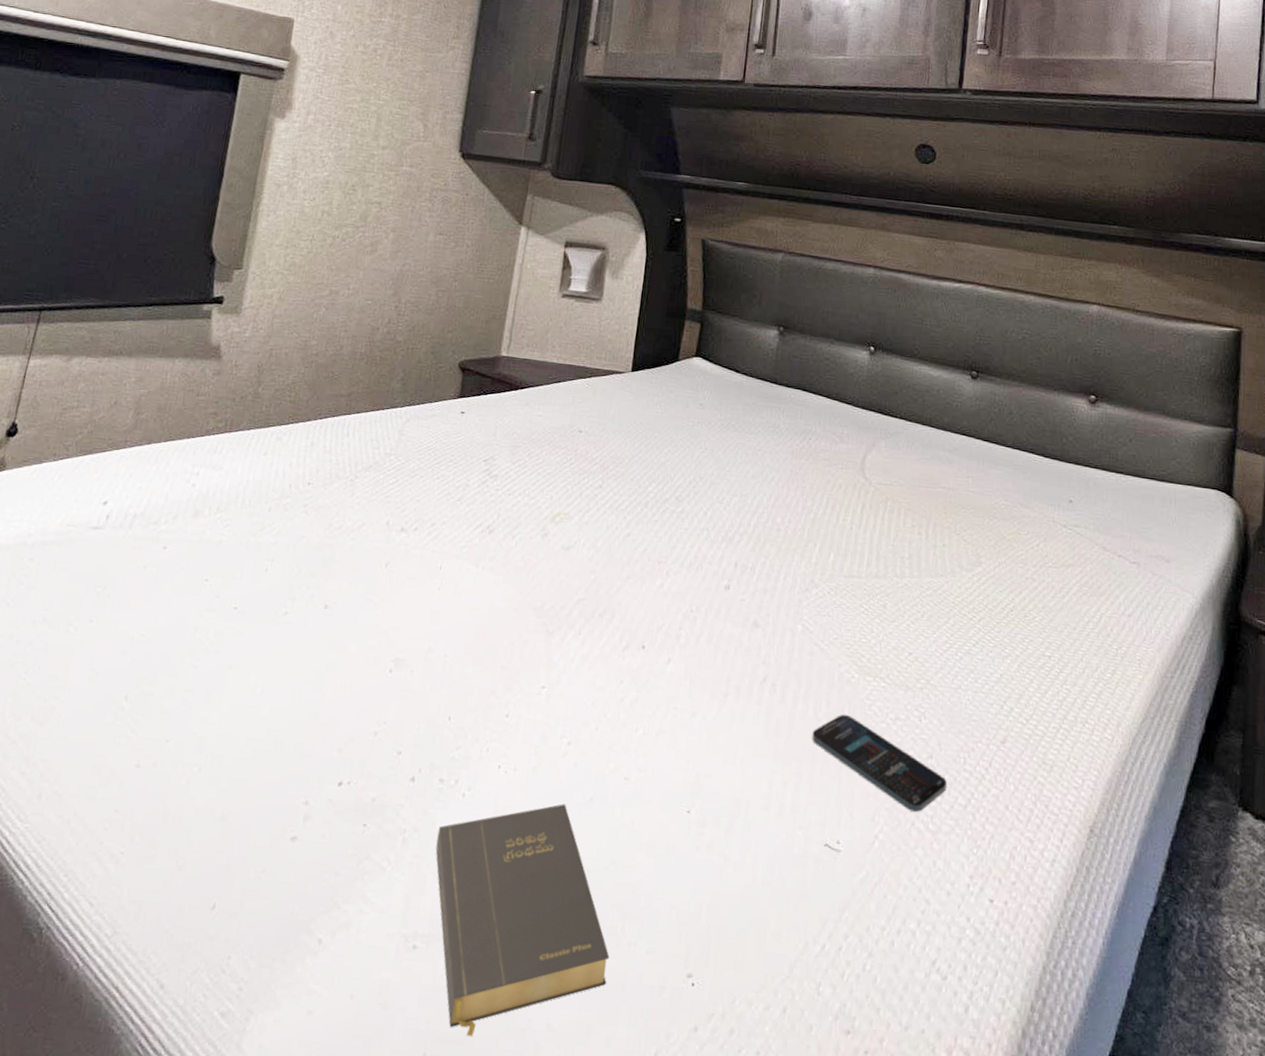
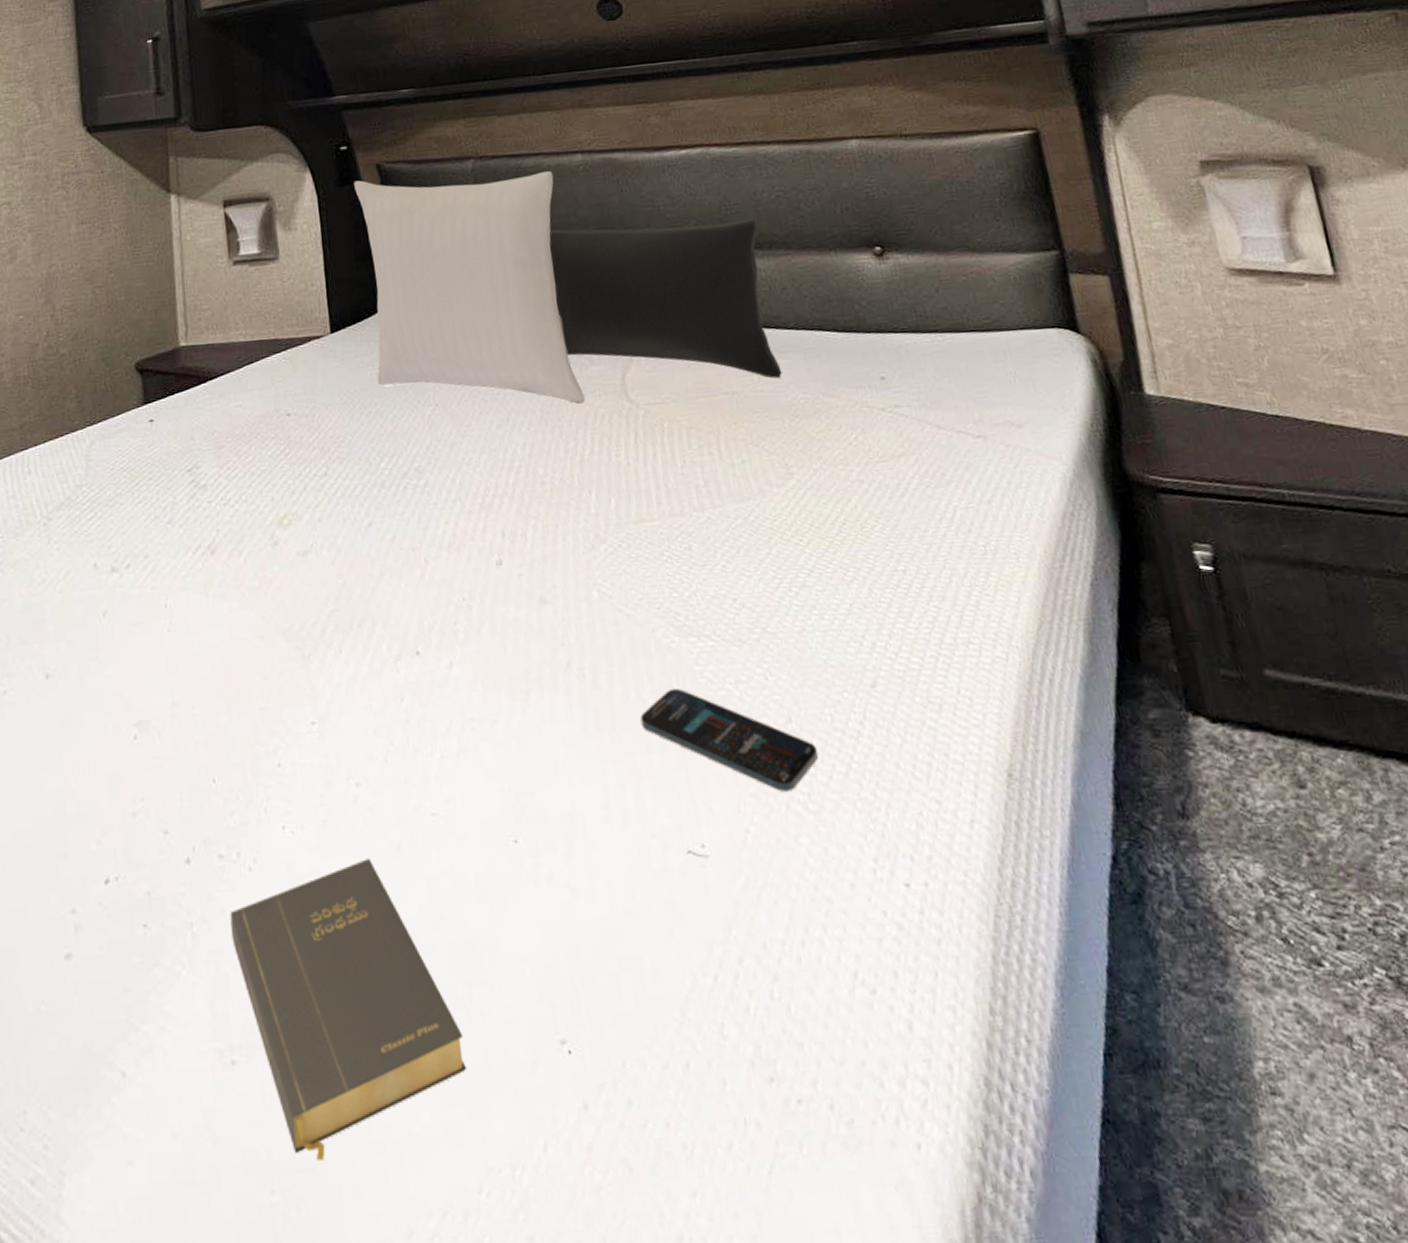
pillow: none [661,249,847,472] -> present [354,171,586,404]
pillow: none [822,325,1002,484] -> present [549,218,782,378]

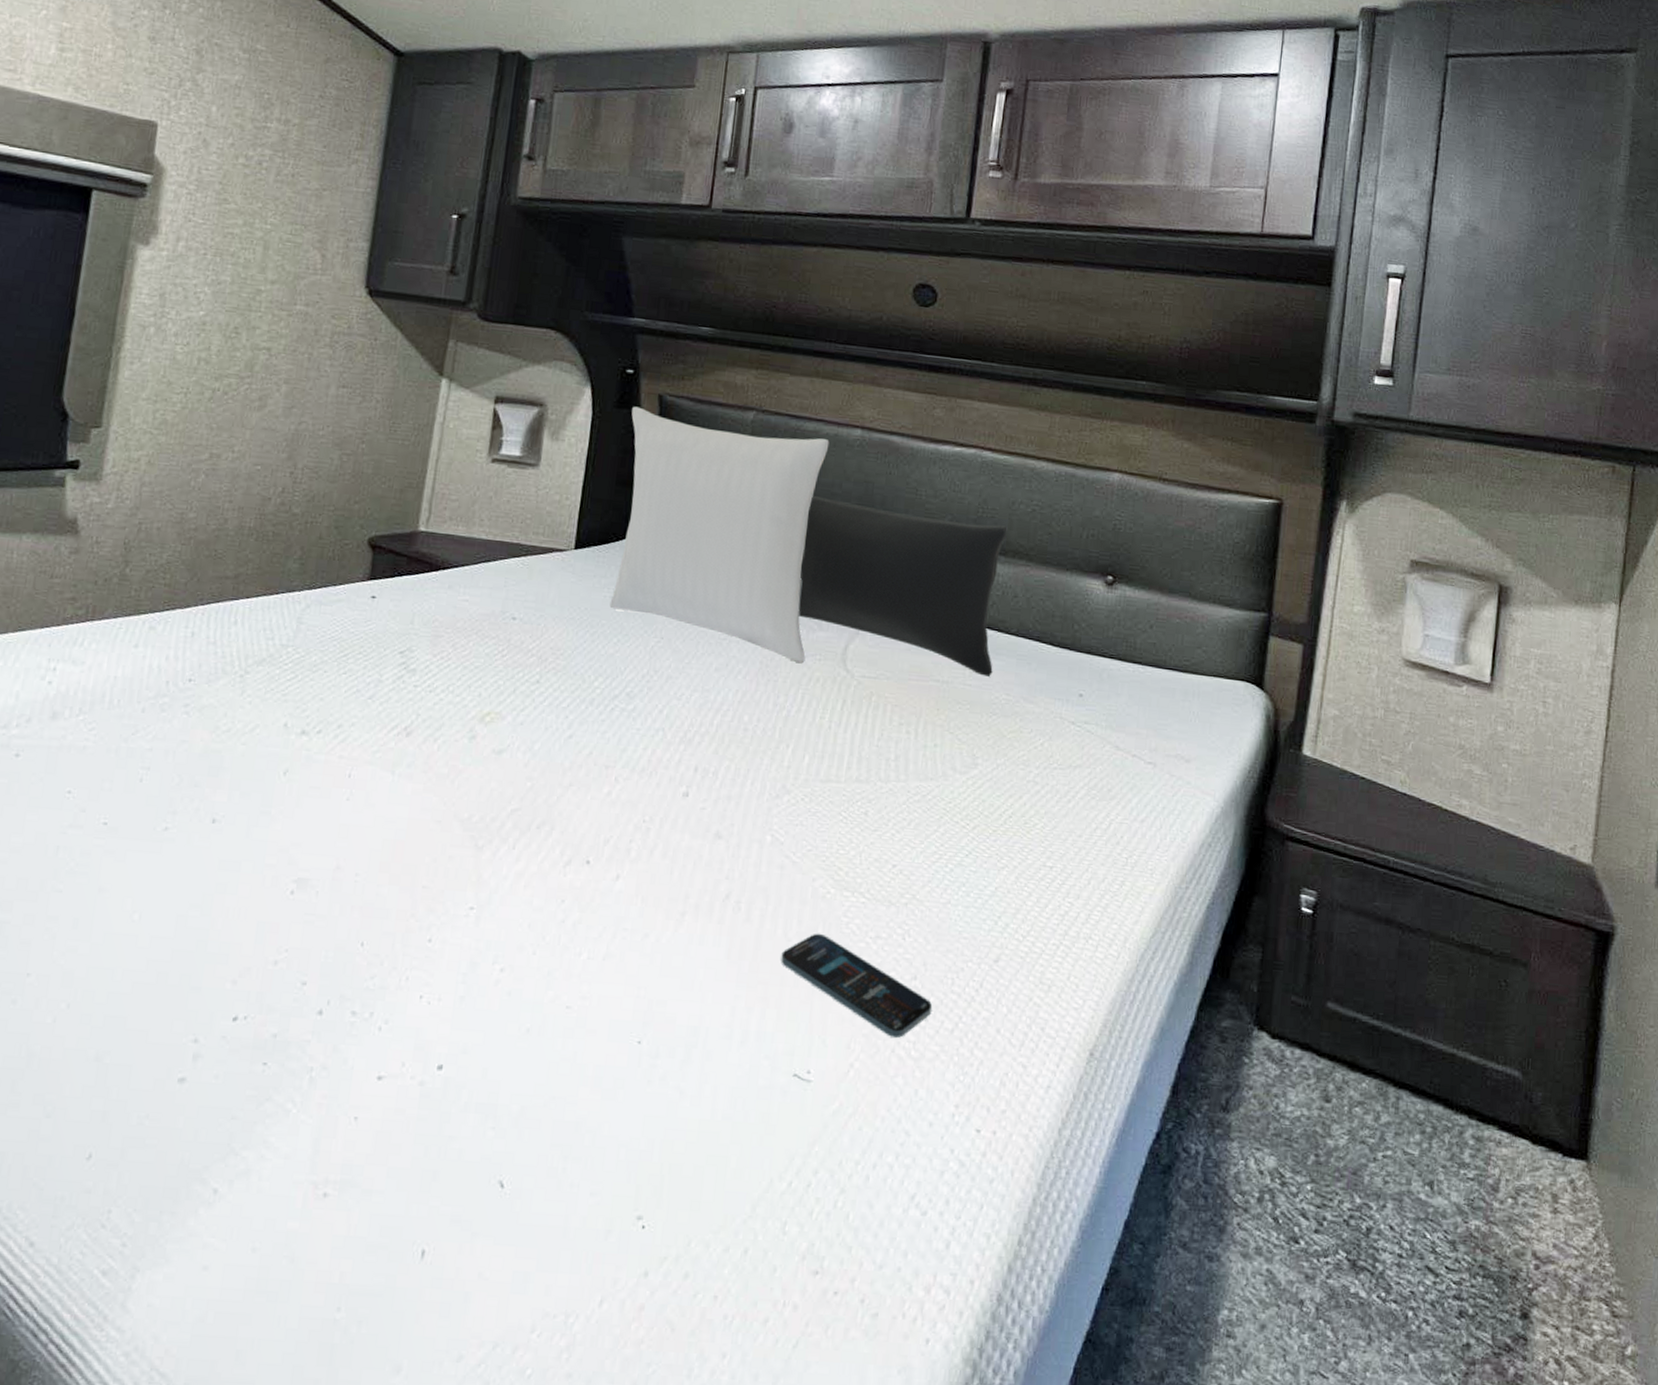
book: present [230,858,466,1160] -> none [348,1036,549,1288]

